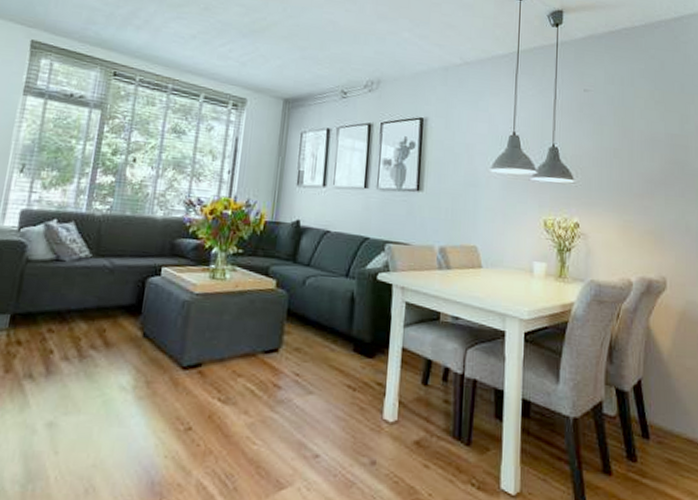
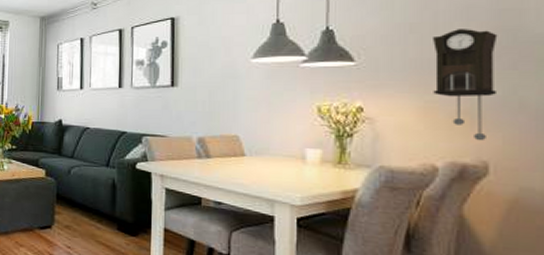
pendulum clock: none [629,158,672,259] -> present [431,29,498,141]

